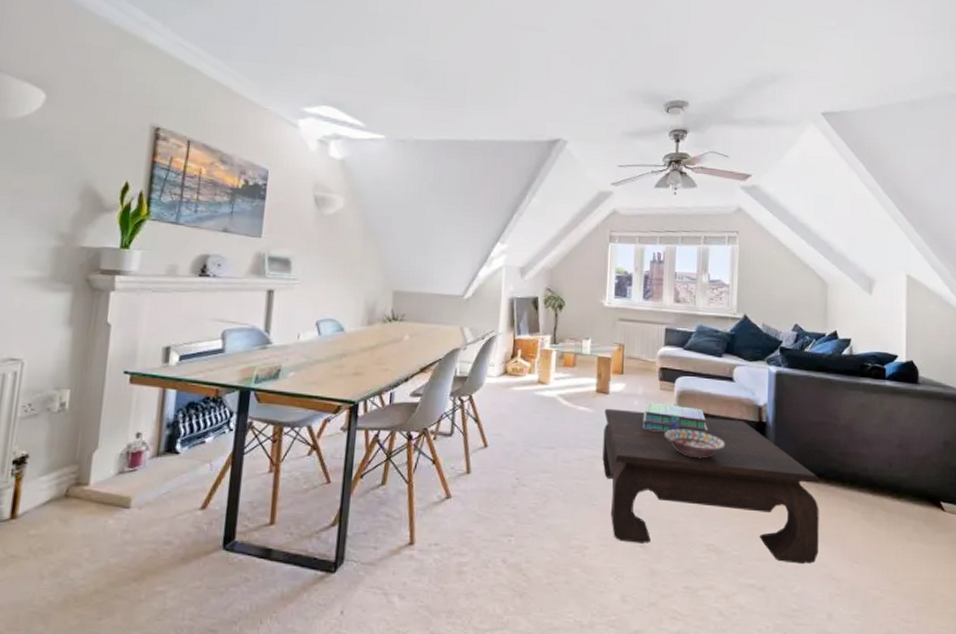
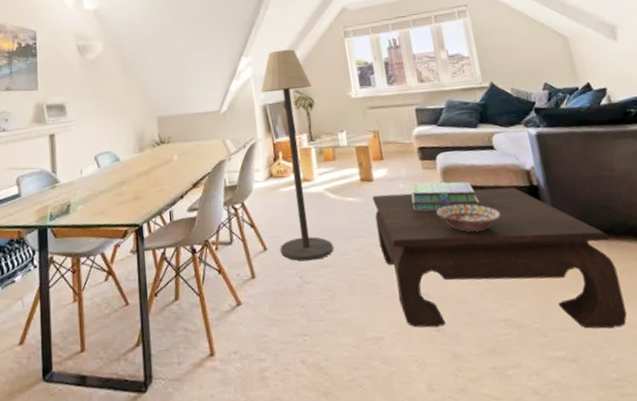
floor lamp: none [501,242,566,464] -> present [260,49,333,261]

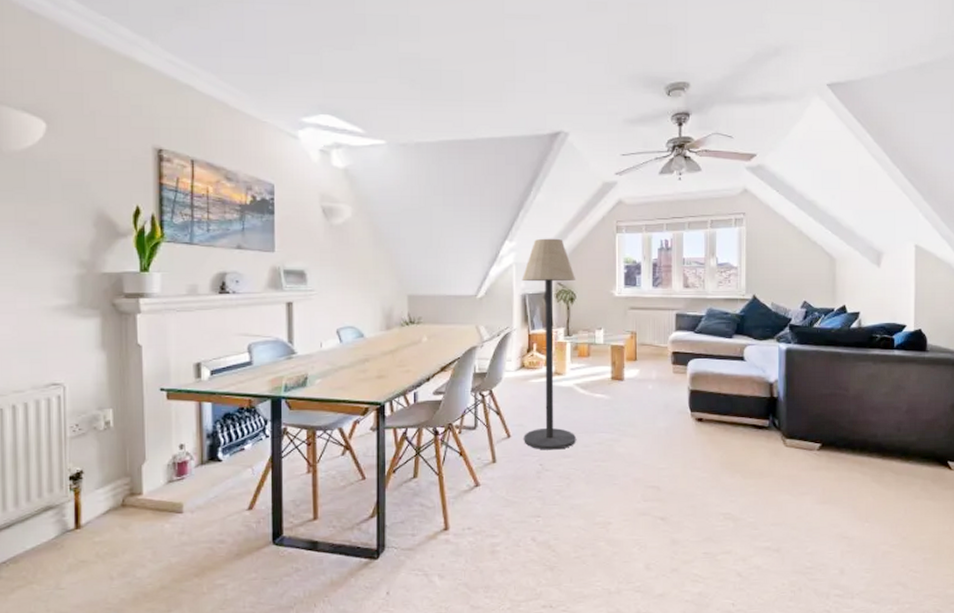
coffee table: present [372,187,627,329] -> none [621,394,830,526]
stack of books: present [411,181,480,211] -> none [658,385,721,413]
decorative bowl: present [435,204,500,233] -> none [678,408,738,435]

